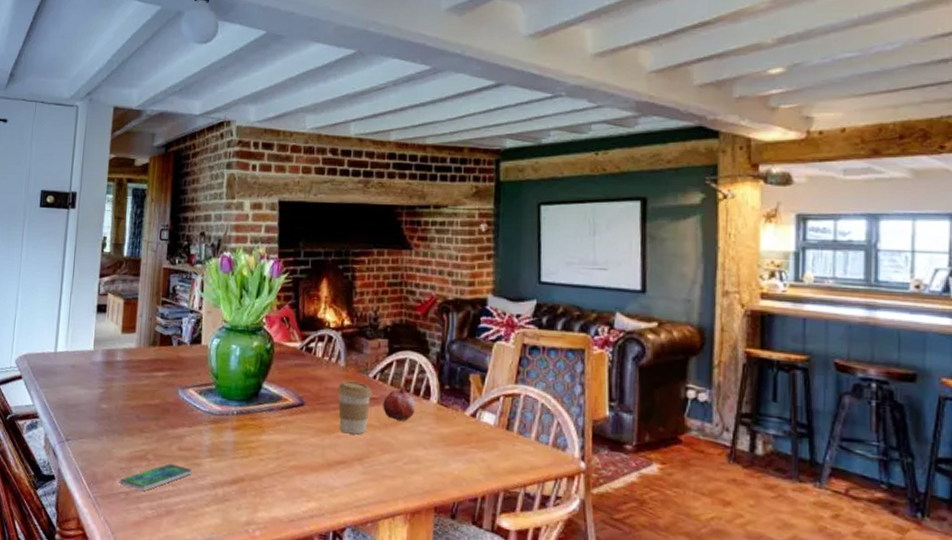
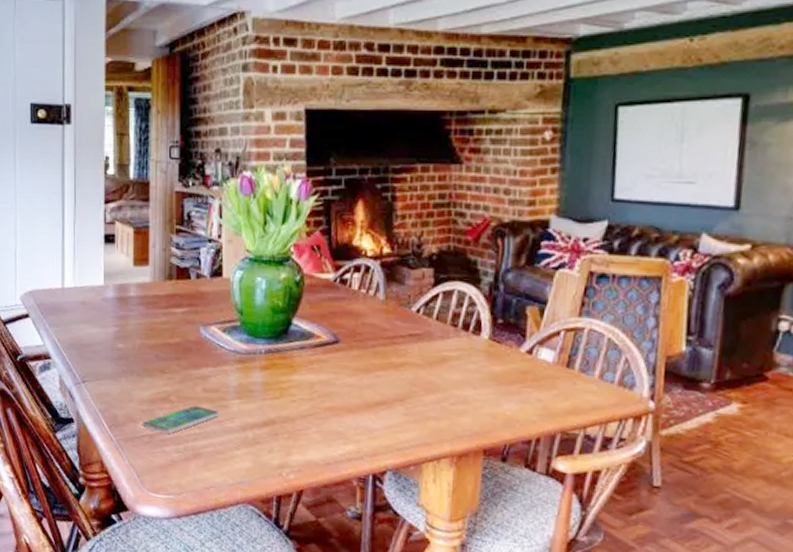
coffee cup: present [338,380,372,435] -> none [377,315,416,374]
fruit: present [383,386,416,422] -> none [427,320,464,360]

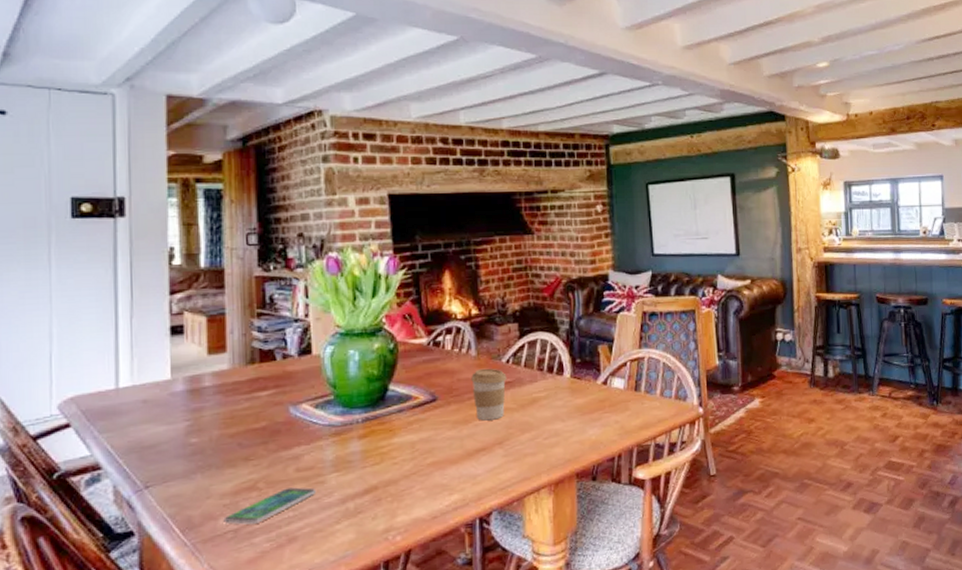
coffee cup: none [377,315,416,374] -> present [471,368,507,421]

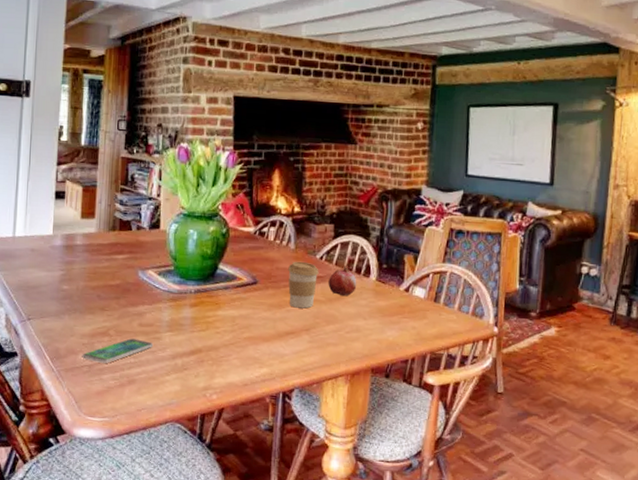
fruit: none [518,366,551,400] -> present [328,265,357,297]

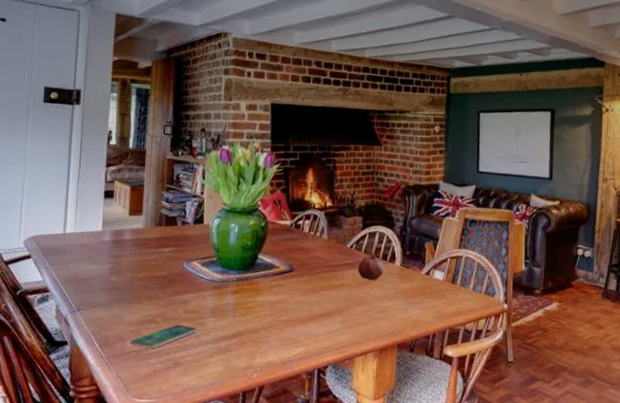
coffee cup: present [288,261,319,309] -> none [322,250,350,293]

